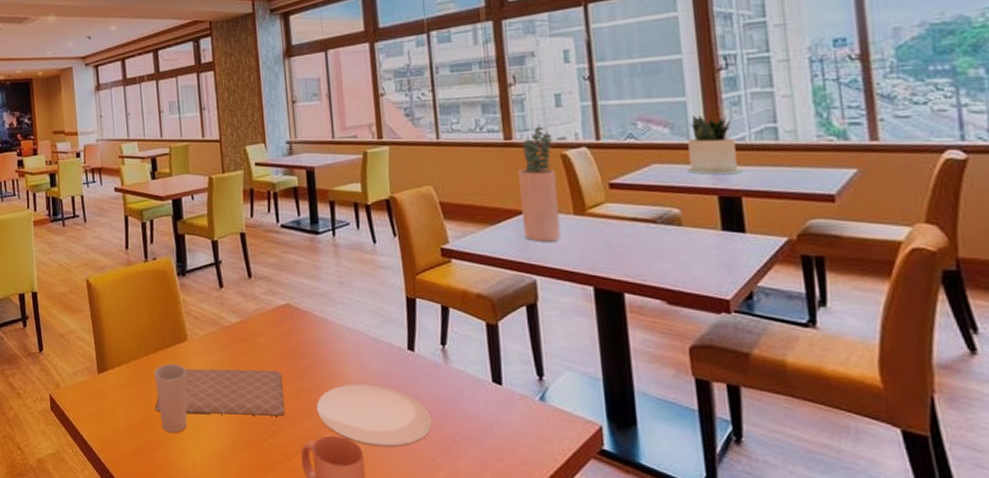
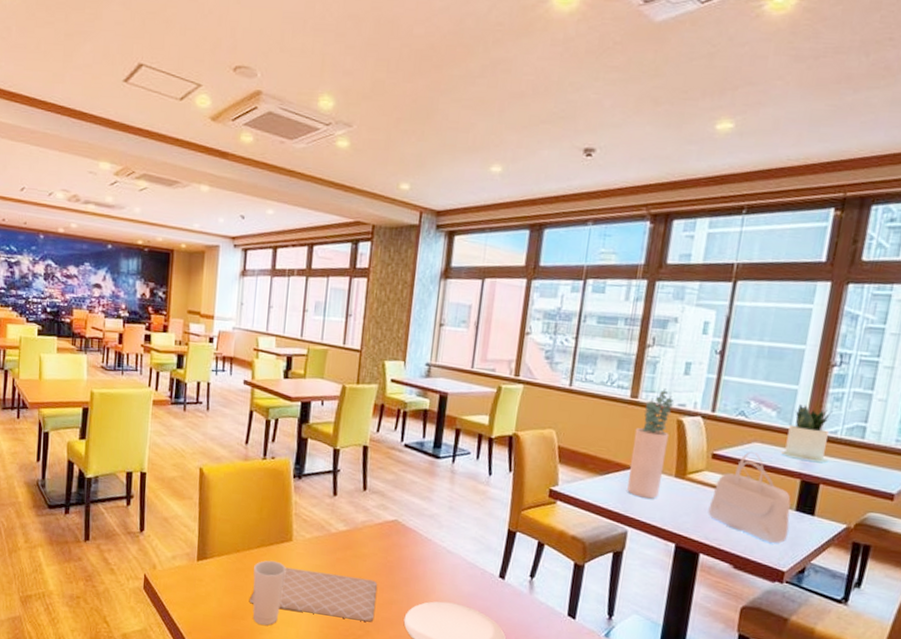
handbag: none [620,175,721,271] -> present [708,452,791,544]

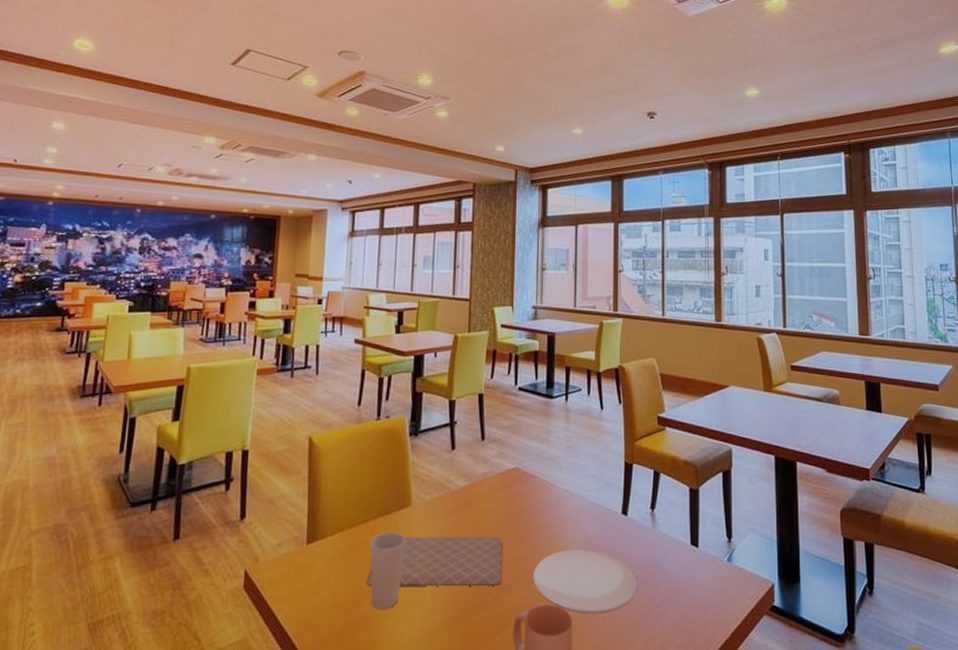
vase: present [627,388,674,499] -> none [724,310,754,414]
handbag: present [708,452,791,544] -> none [796,361,864,444]
planter: present [780,404,832,464] -> none [844,314,882,364]

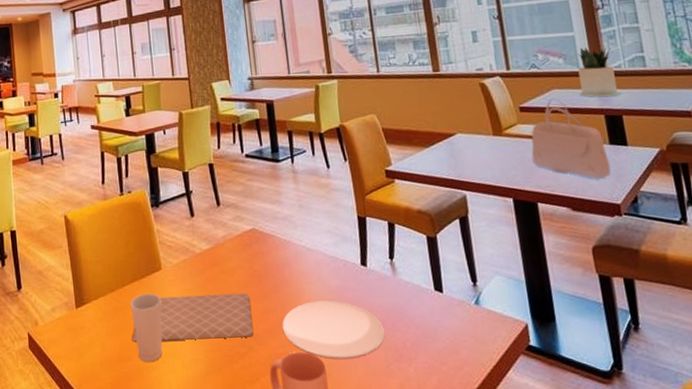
handbag: none [796,361,864,444] -> present [531,99,611,180]
planter: none [844,314,882,364] -> present [578,47,622,98]

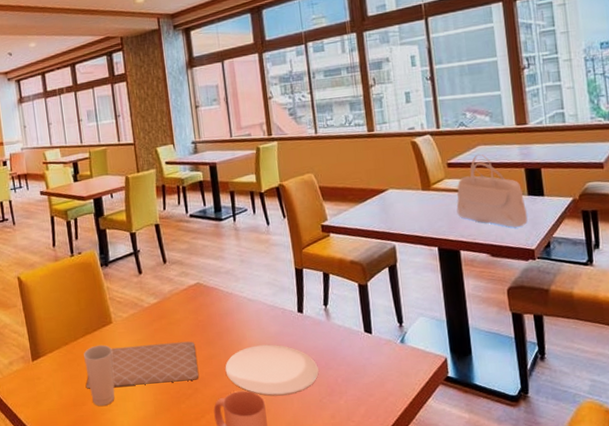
planter: present [578,47,622,98] -> none [501,105,542,153]

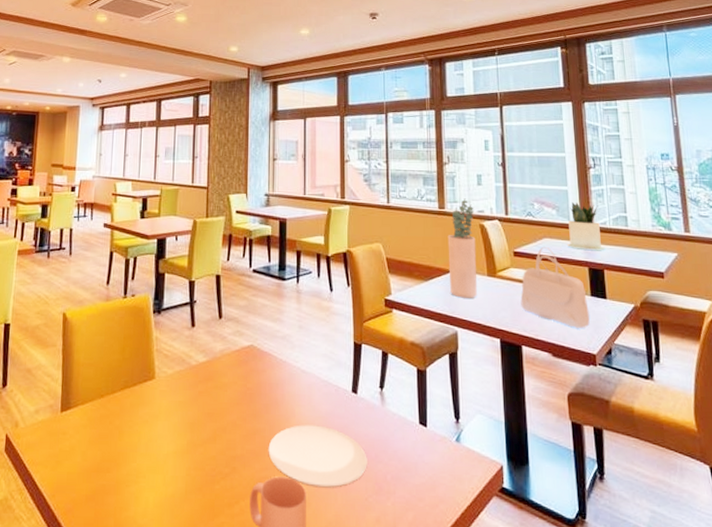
cup: present [84,344,115,406] -> none [117,402,150,476]
placemat: present [86,341,199,389] -> none [115,408,240,457]
vase: none [379,118,413,214] -> present [447,198,478,298]
planter: none [501,105,542,153] -> present [566,202,605,251]

